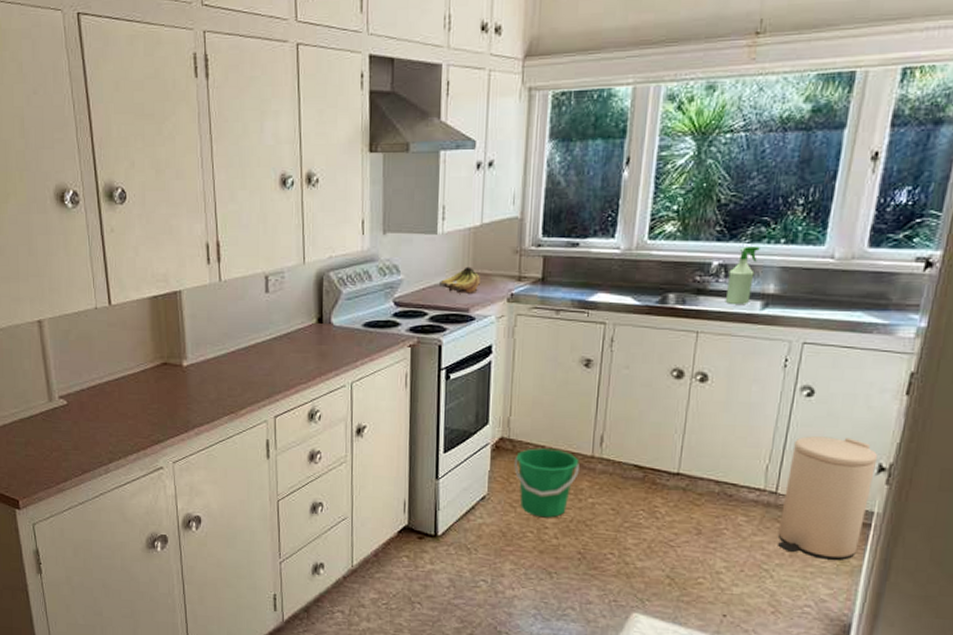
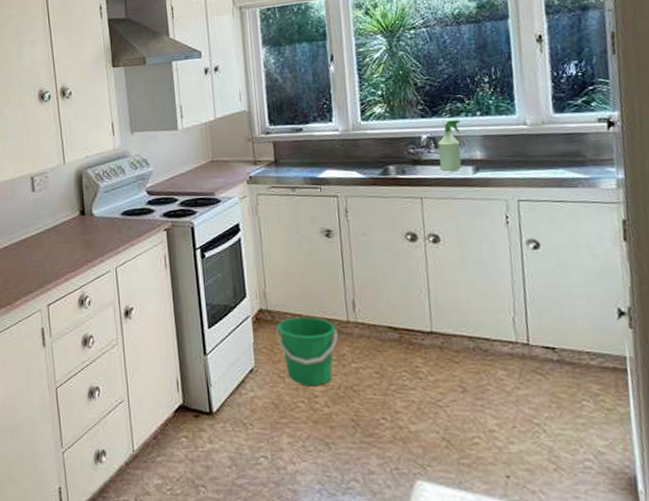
fruit: present [440,266,480,295] -> none [185,155,221,180]
pedal bin: present [778,436,878,560] -> none [533,285,621,409]

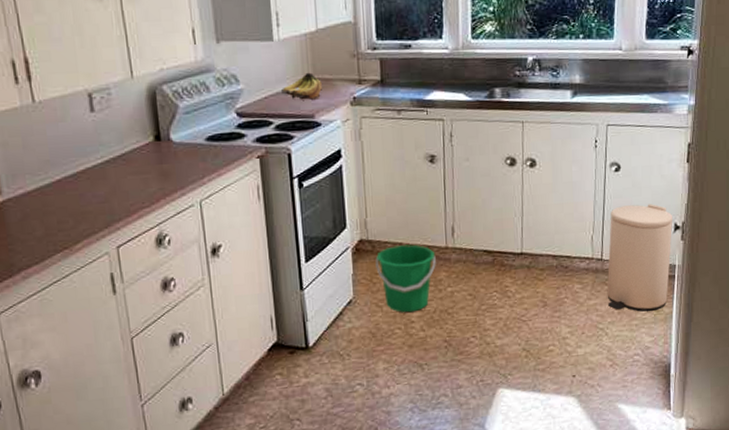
fruit: none [185,155,221,180] -> present [282,72,322,101]
spray bottle: present [437,120,462,171] -> none [542,42,564,95]
pedal bin: none [533,285,621,409] -> present [607,204,673,312]

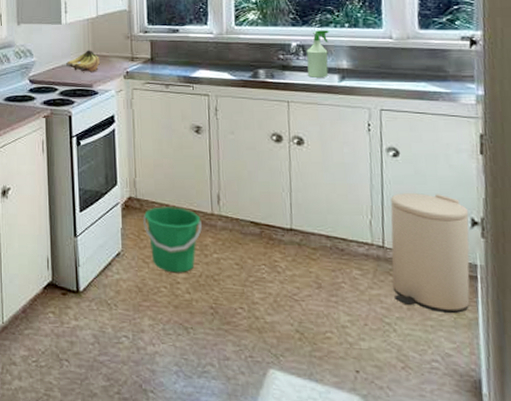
spray bottle: none [542,42,564,95] -> present [306,30,329,78]

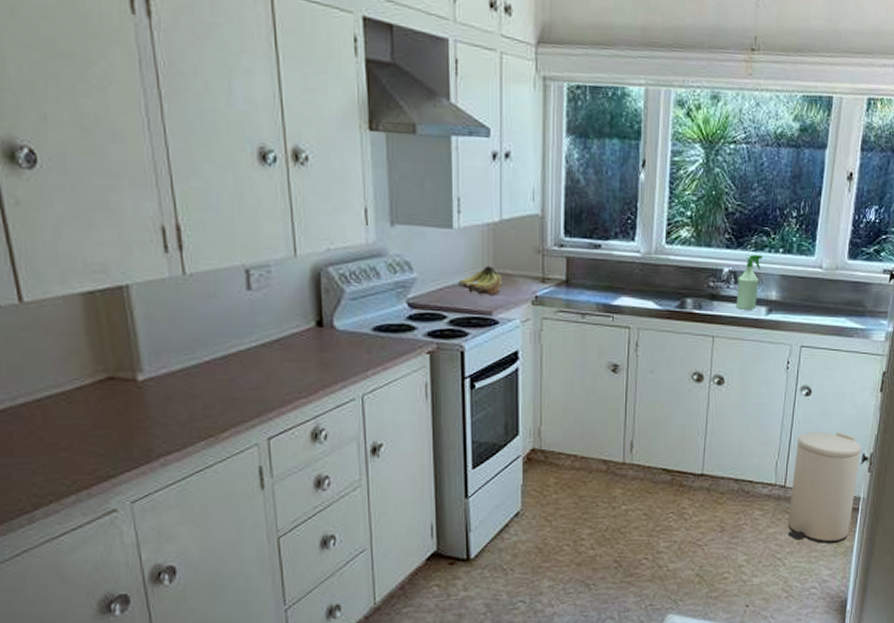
bucket: present [143,206,202,273] -> none [547,457,612,529]

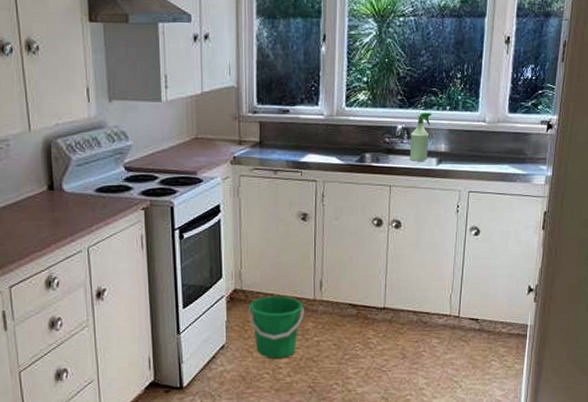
fruit: present [458,265,502,297] -> none [167,132,205,159]
bucket: none [547,457,612,529] -> present [248,296,304,359]
pedal bin: present [787,432,862,544] -> none [462,267,527,367]

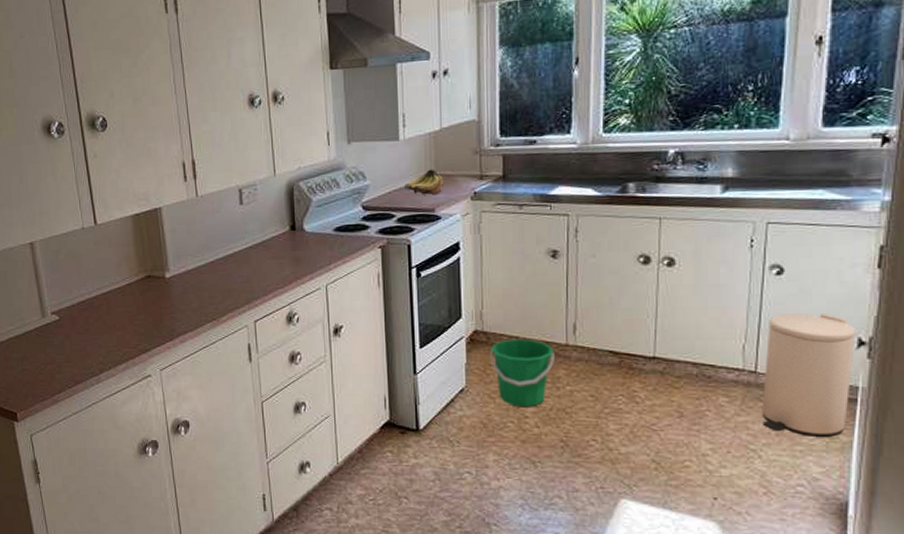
fruit: none [167,132,205,159] -> present [405,169,443,196]
spray bottle: present [409,113,432,161] -> none [684,133,714,189]
pedal bin: none [462,267,527,367] -> present [761,313,856,437]

